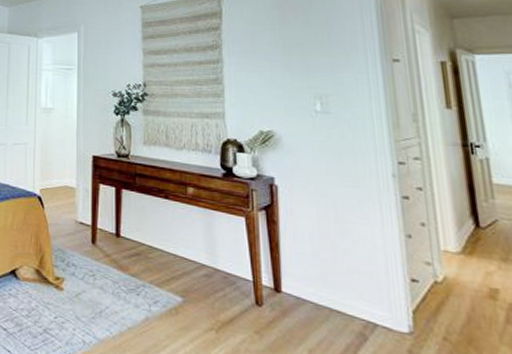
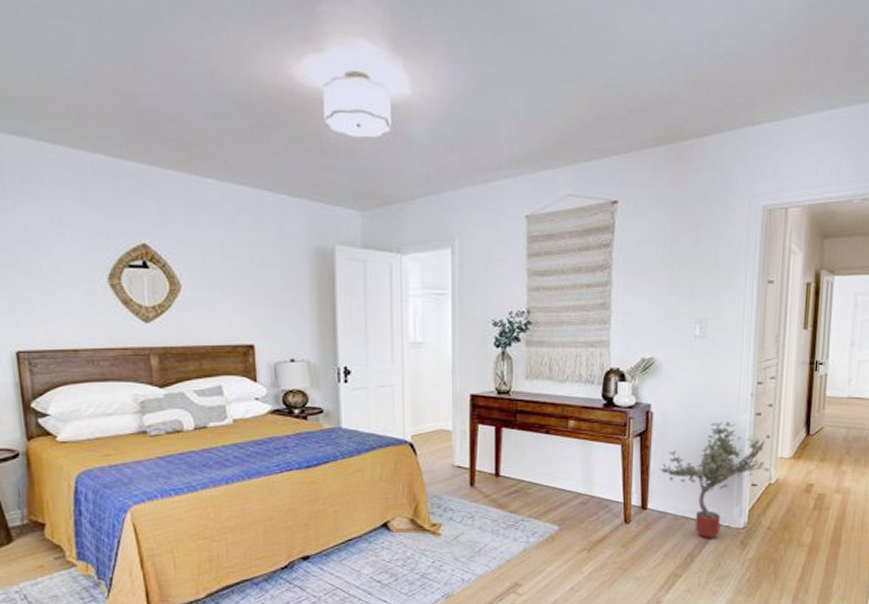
potted tree: none [292,202,424,341] -> present [660,422,765,539]

